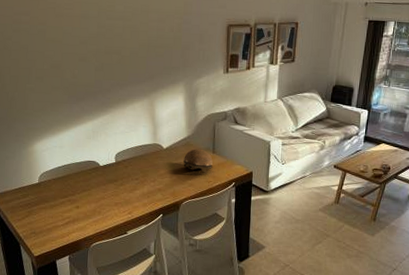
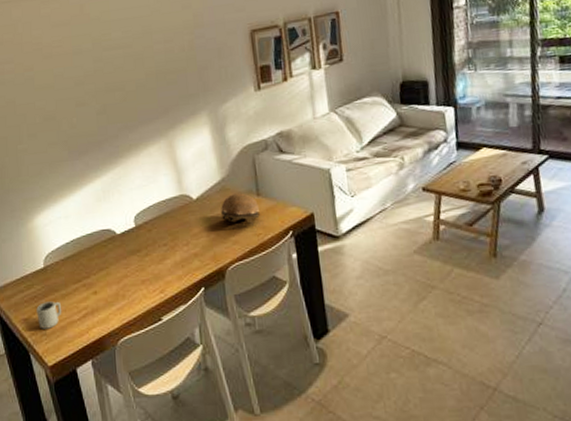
cup: none [29,209,50,229] -> present [36,301,62,329]

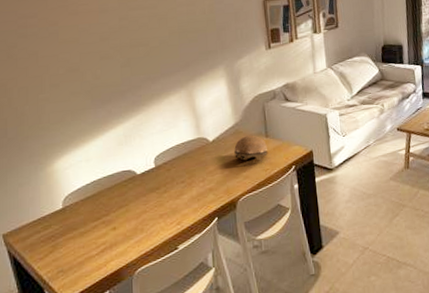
cup: present [36,301,62,329] -> none [53,239,80,267]

